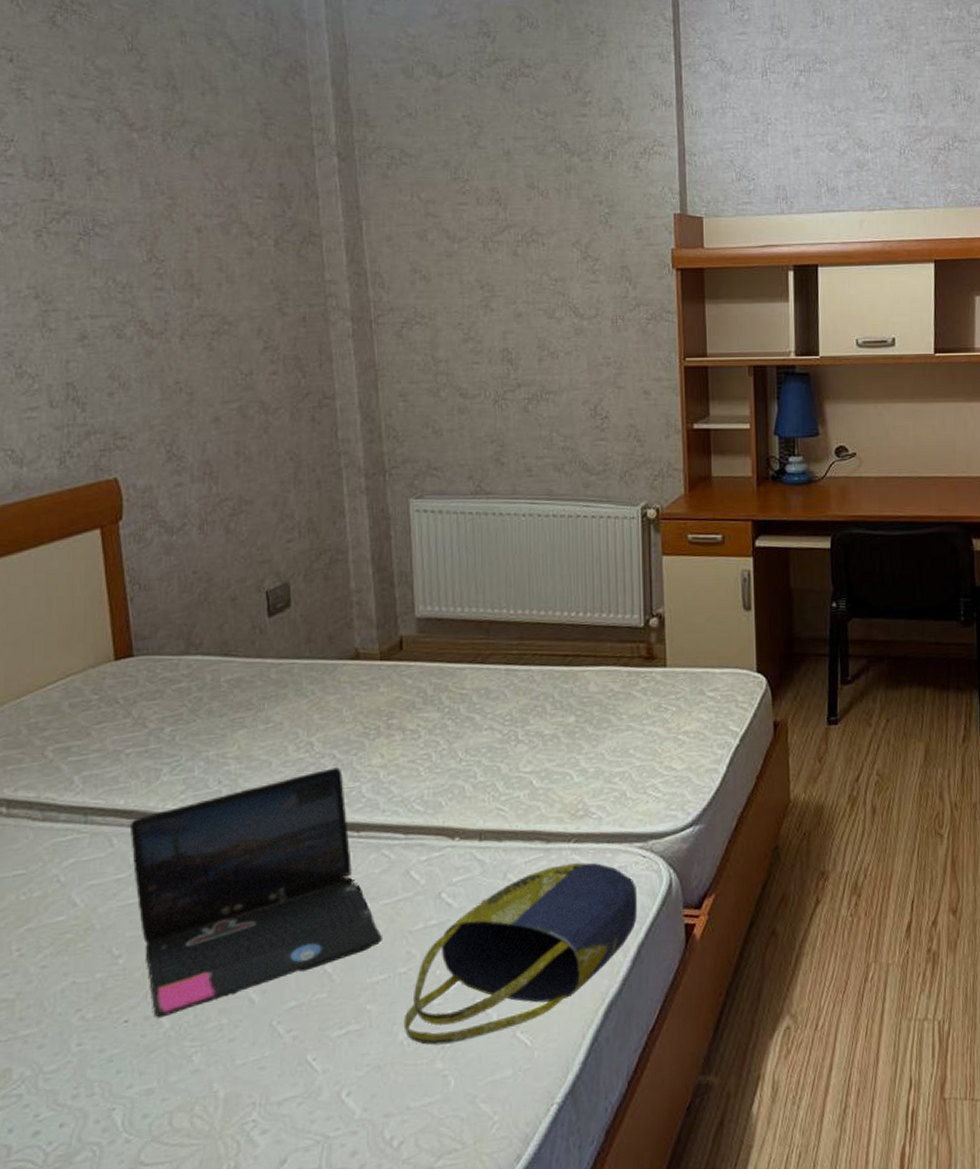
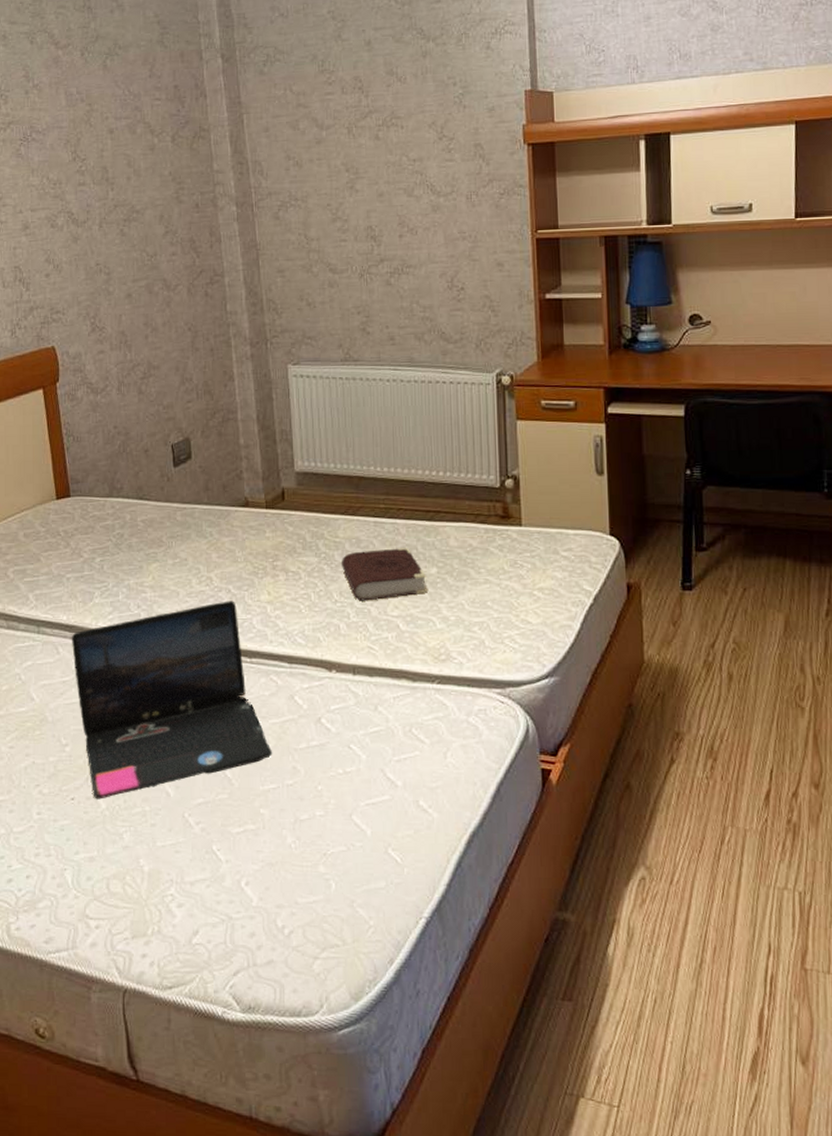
tote bag: present [403,862,638,1046] -> none [291,703,497,852]
book: none [467,696,565,758] -> present [340,548,428,601]

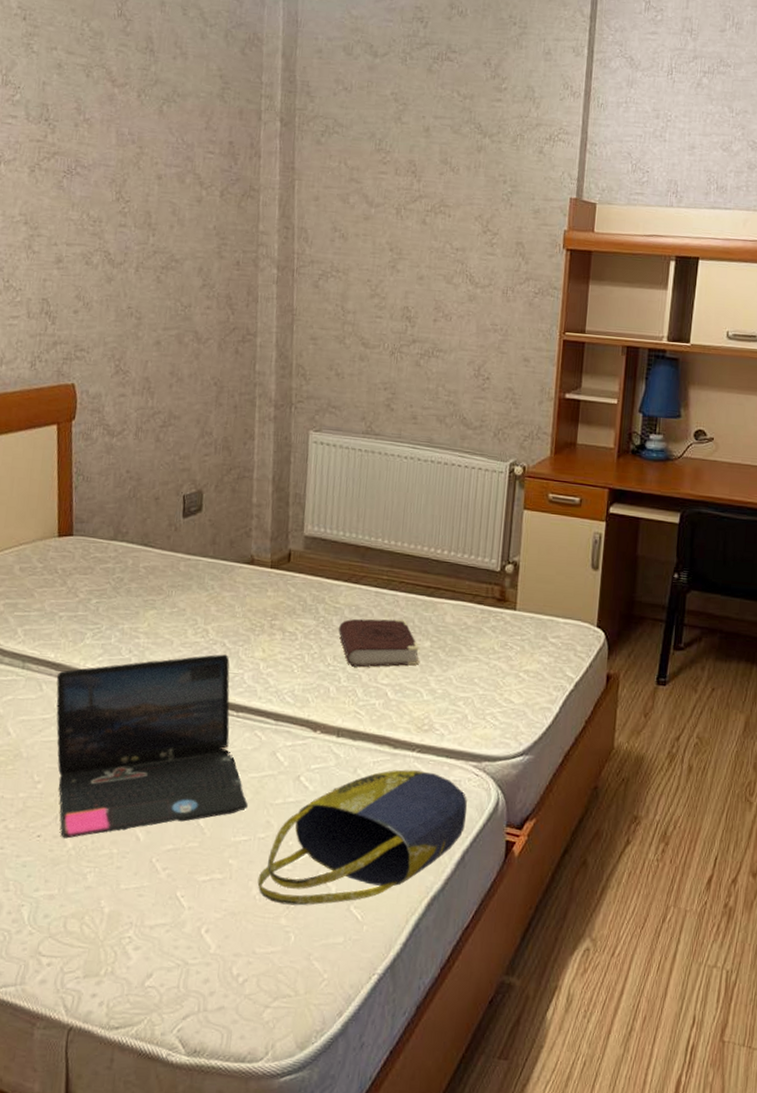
tote bag: none [291,703,497,852] -> present [257,769,468,906]

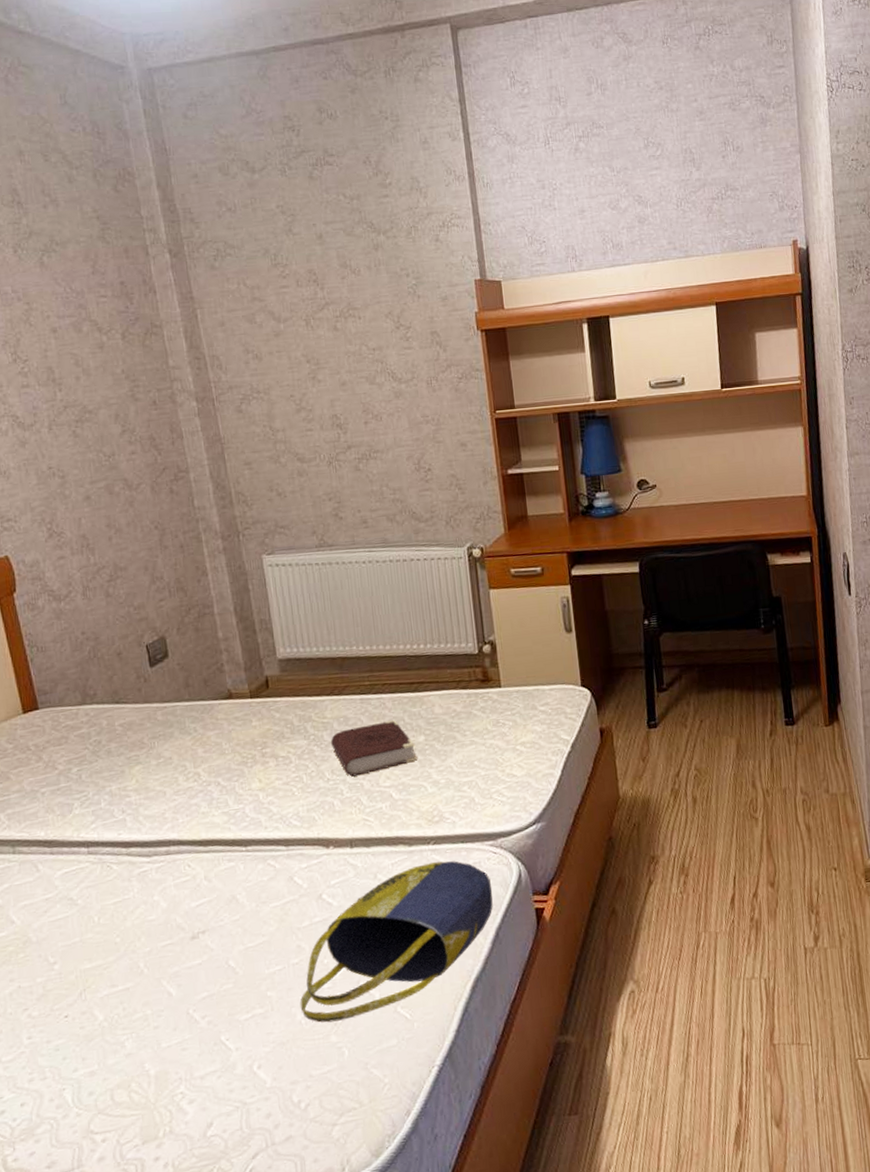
laptop: present [56,654,248,839] -> none [52,793,275,1013]

